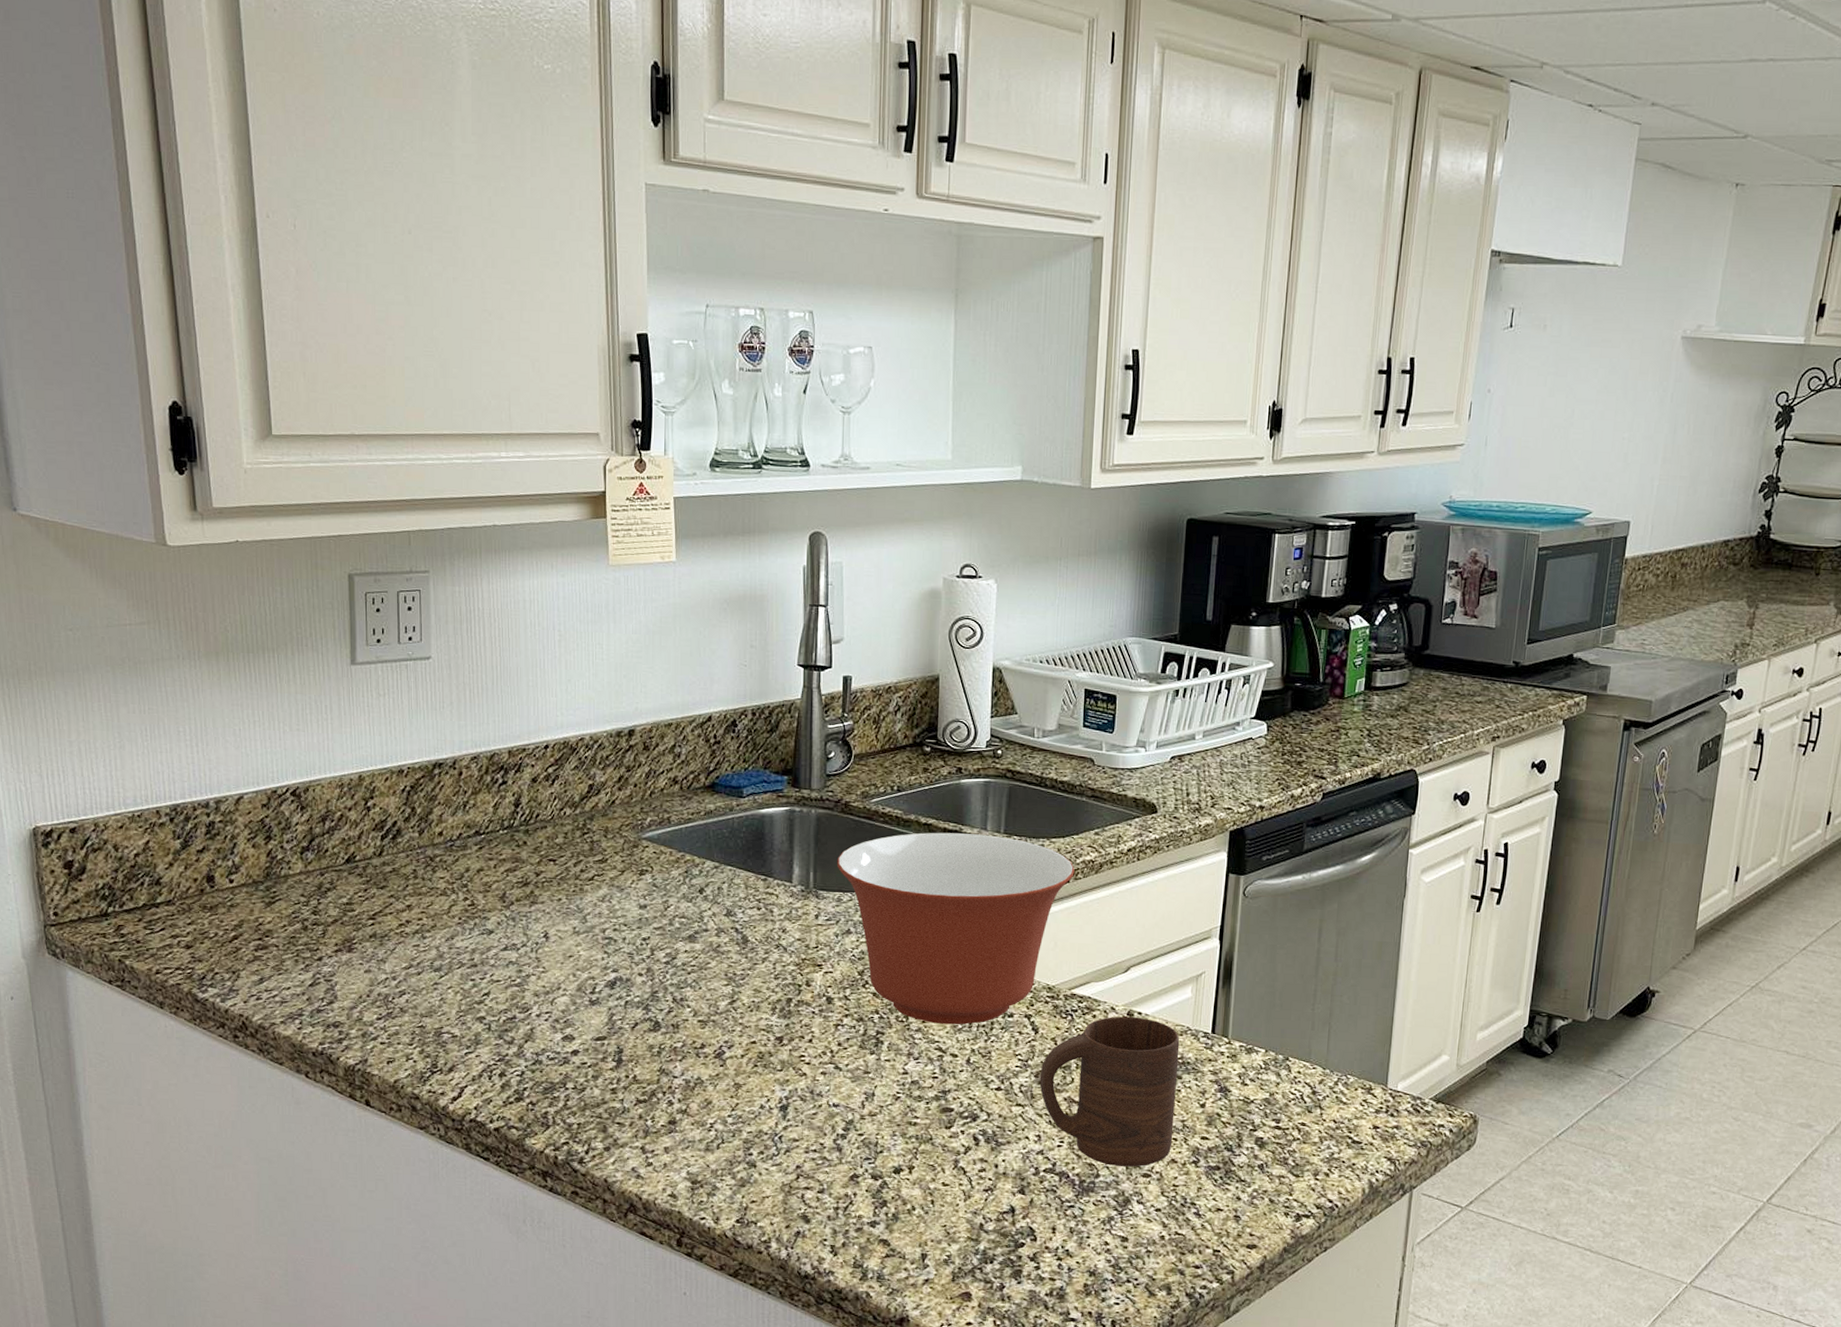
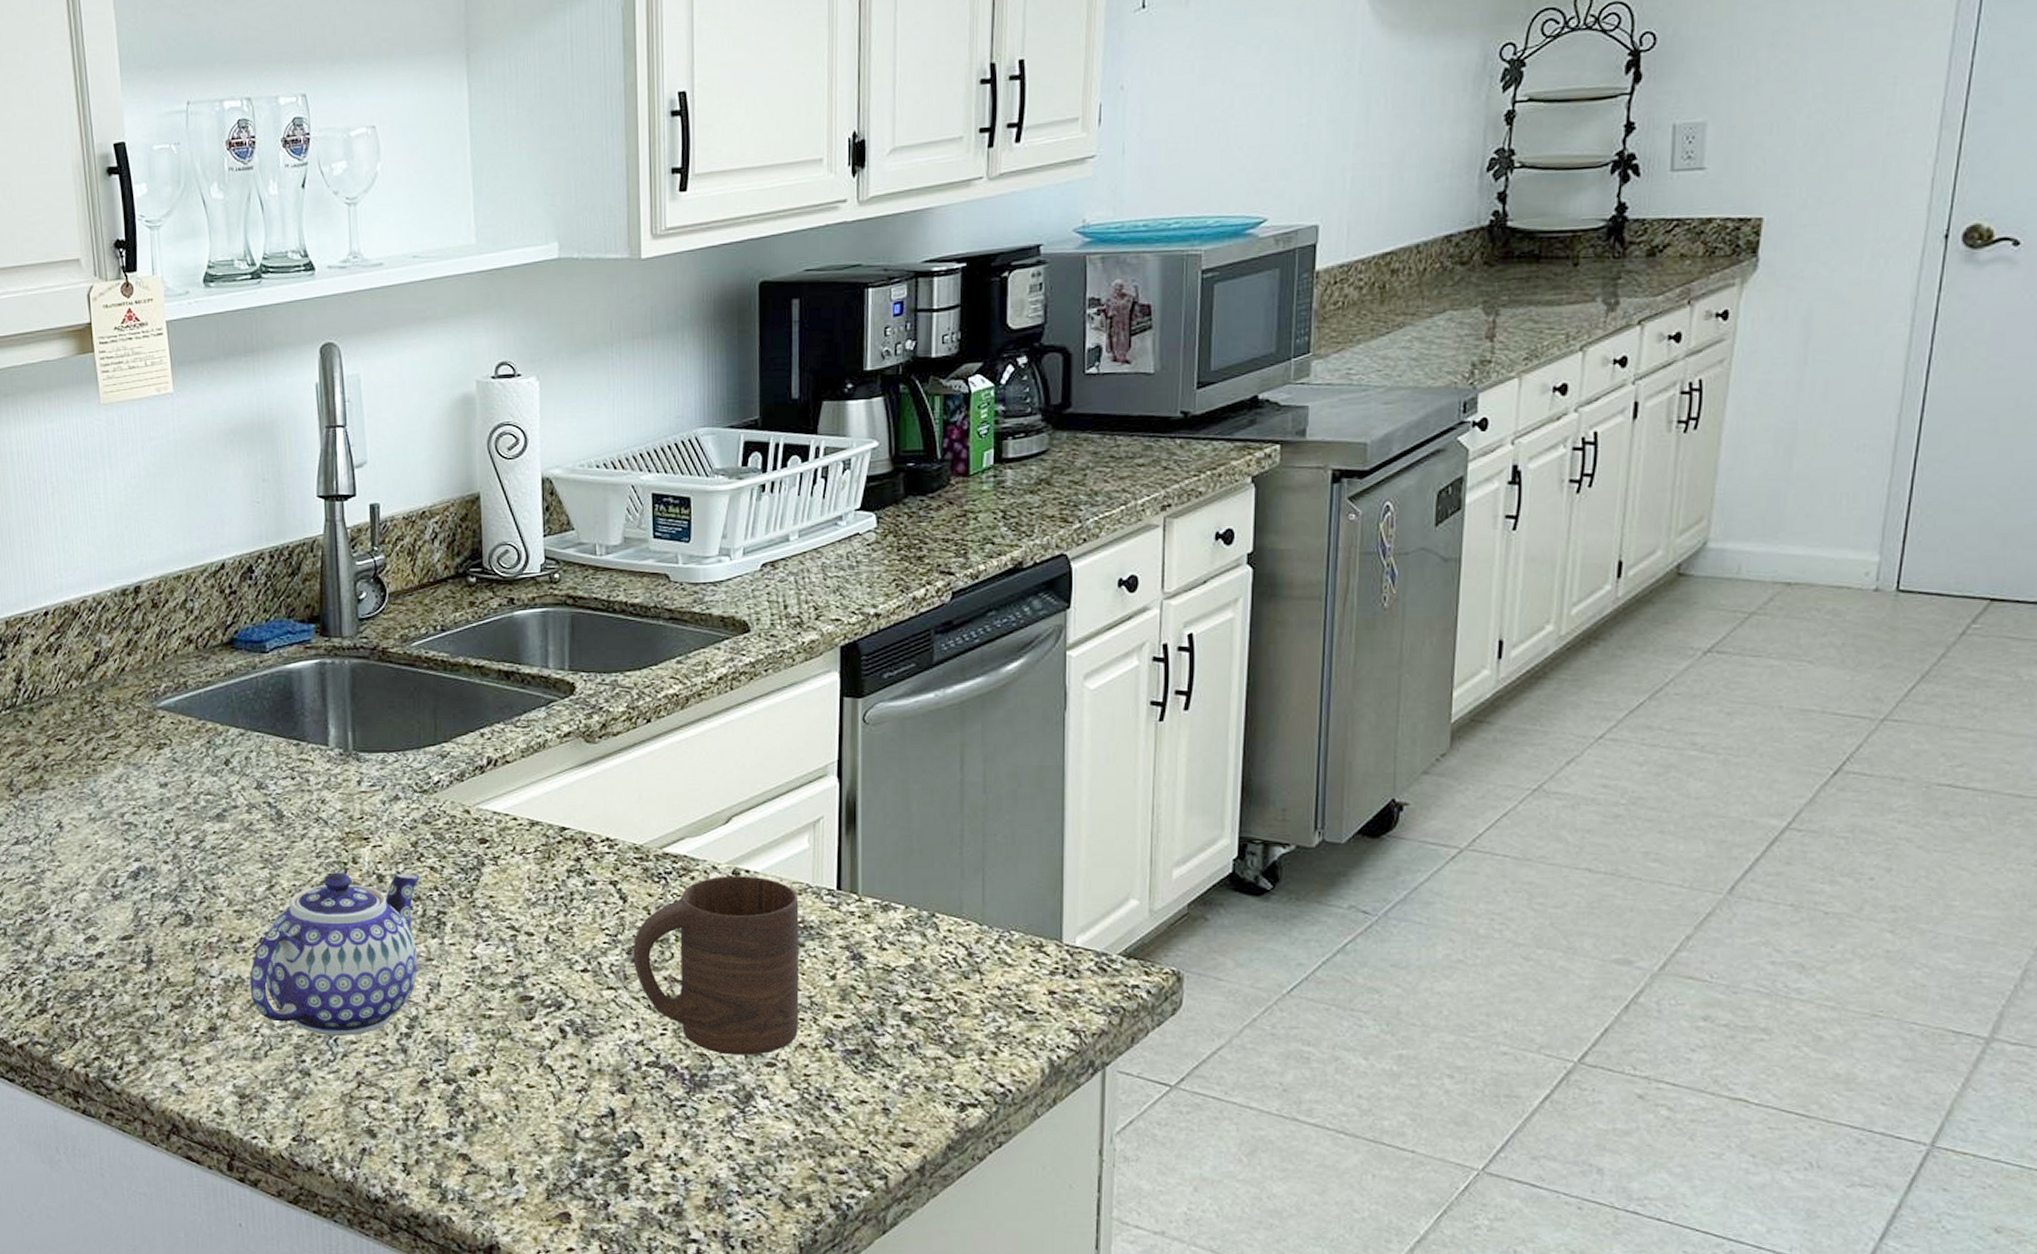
teapot: none [708,992,864,1135] -> present [249,872,420,1037]
mixing bowl: present [836,832,1075,1025] -> none [377,673,656,898]

